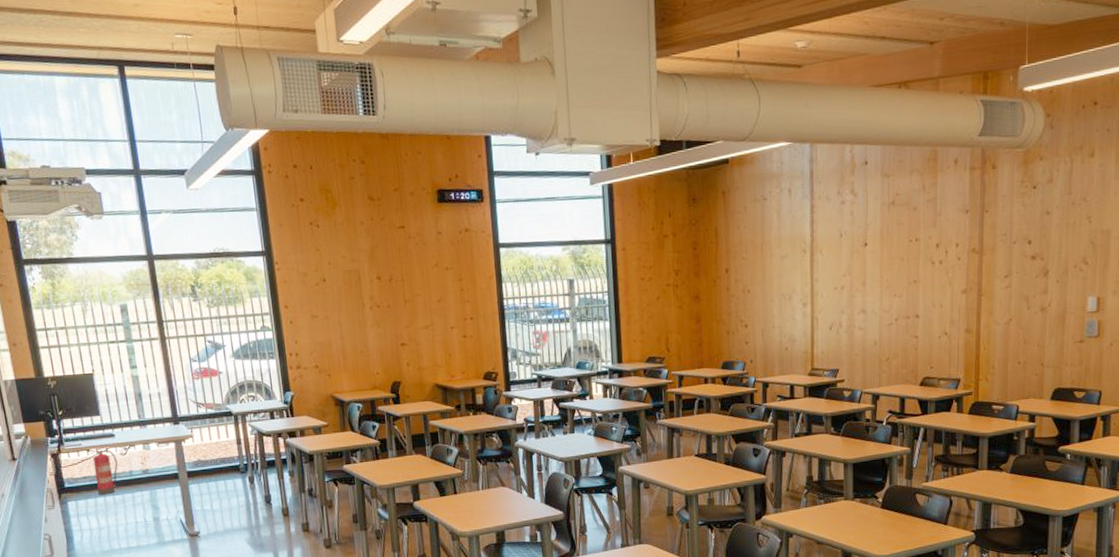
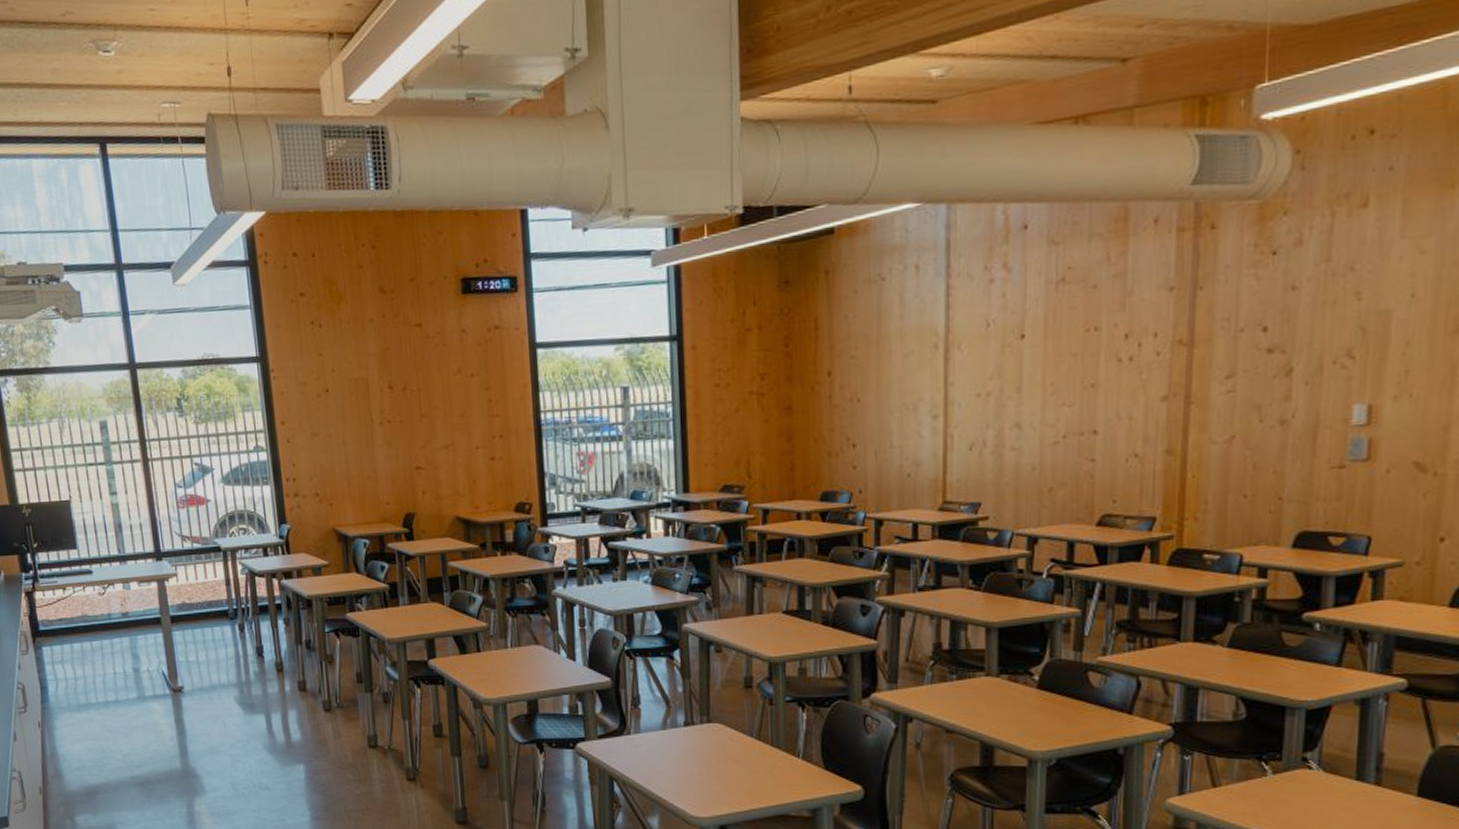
fire extinguisher: present [90,448,118,495] -> none [67,587,96,641]

